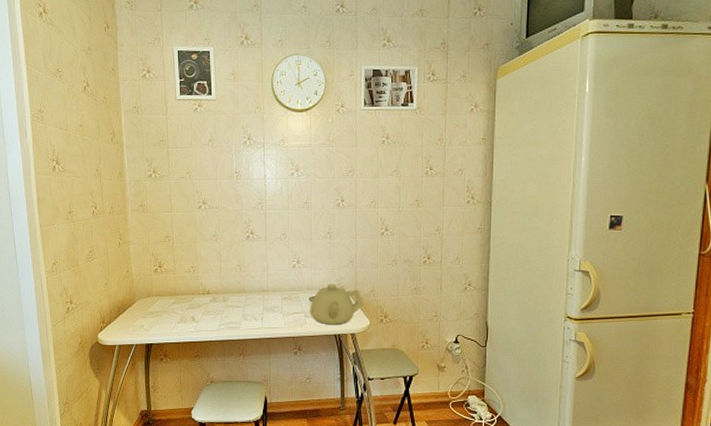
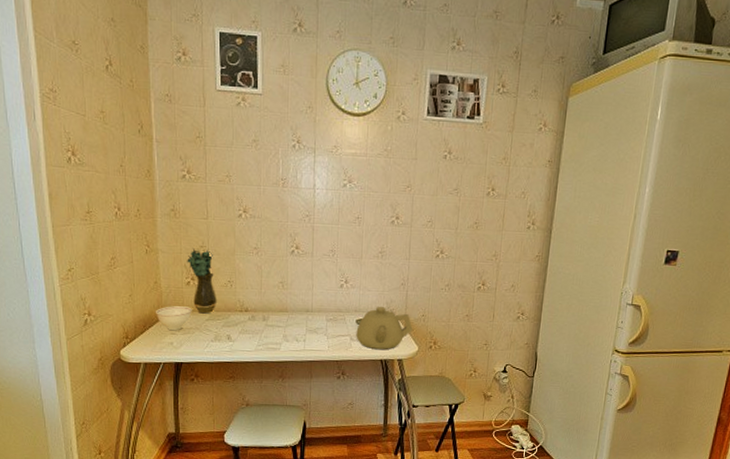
bowl: none [127,292,160,315] -> present [155,306,192,331]
vase: none [154,238,181,298] -> present [187,248,217,314]

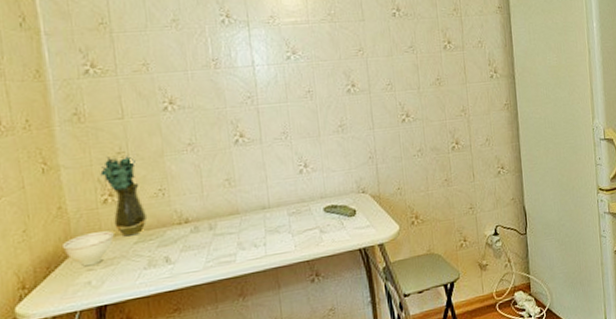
teapot: present [356,307,413,350] -> none [325,187,390,239]

